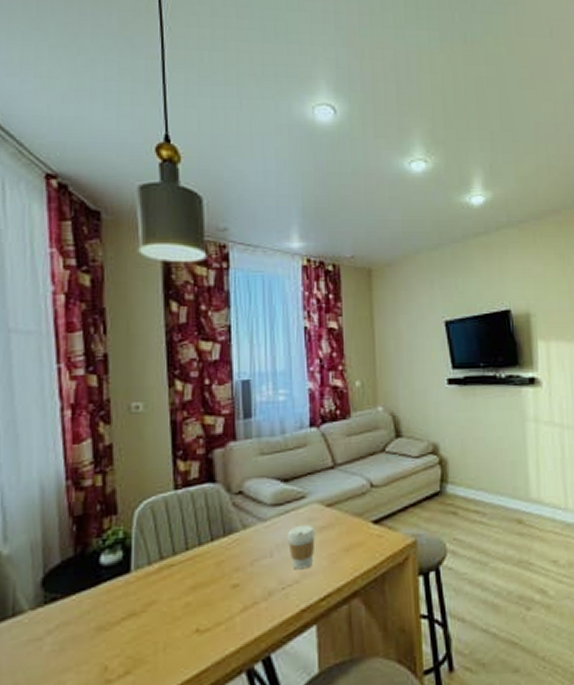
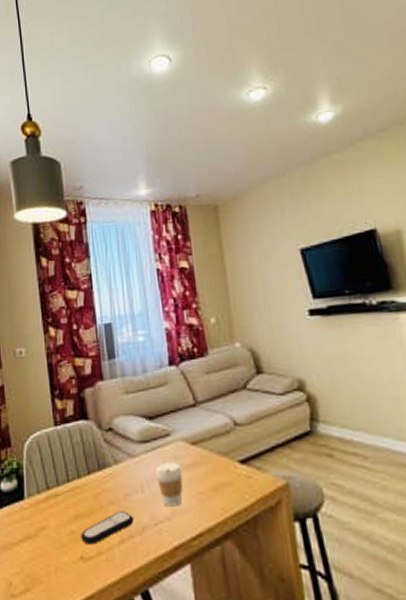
remote control: none [198,577,261,616] -> present [81,511,135,545]

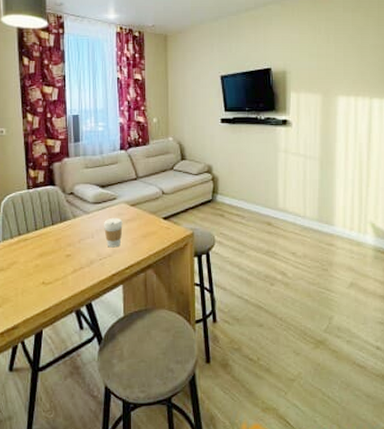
remote control: present [81,511,135,545] -> none [44,251,85,274]

